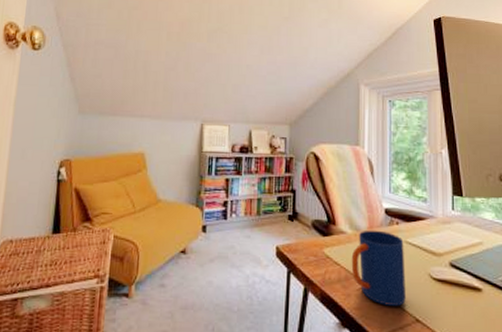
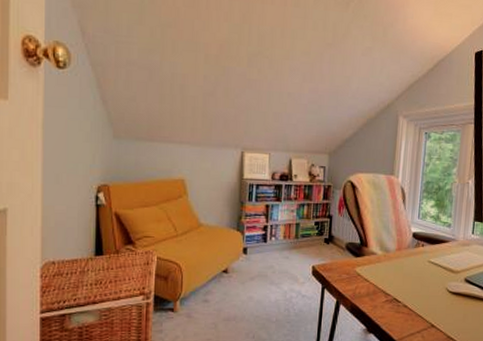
mug: present [351,230,406,306] -> none [379,251,427,314]

